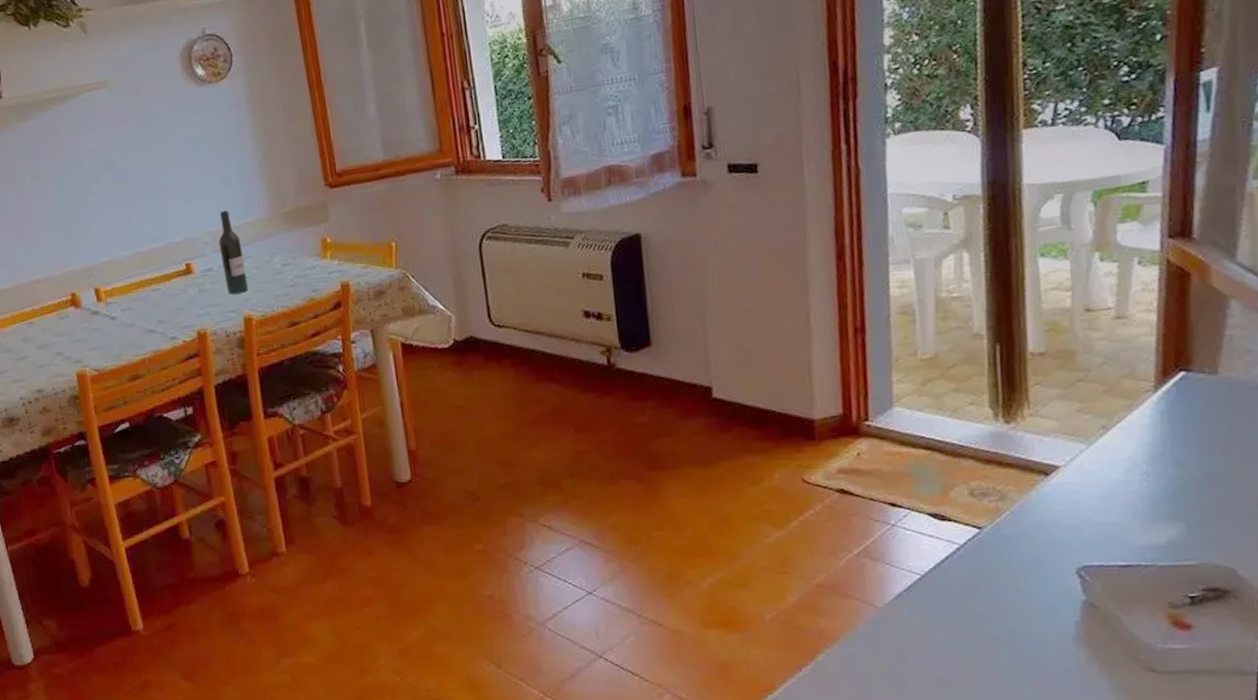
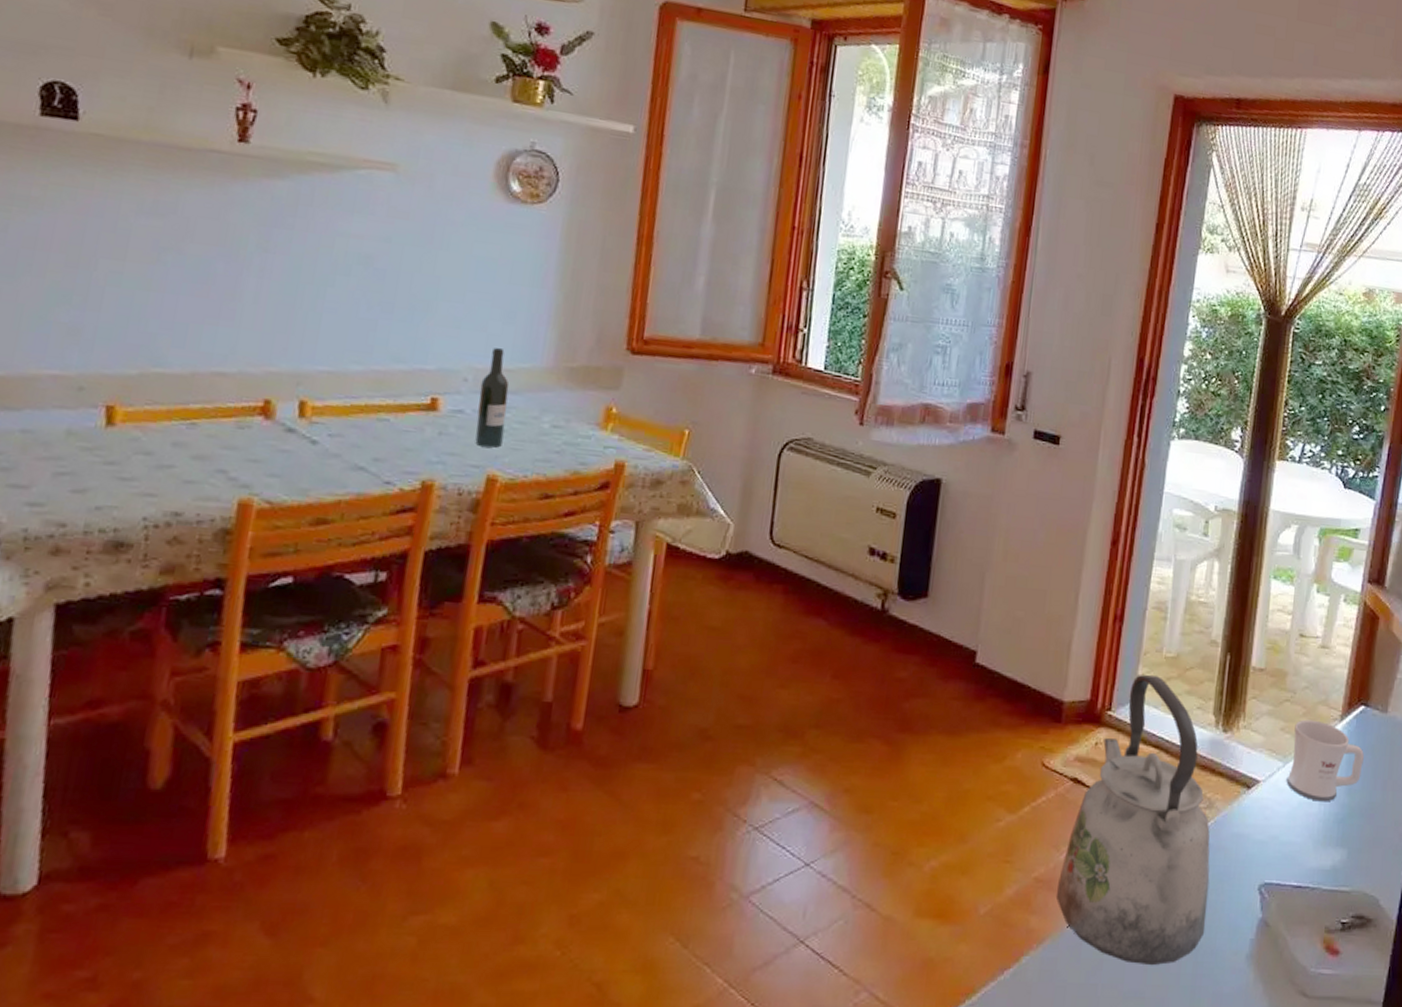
kettle: none [842,379,1019,654] -> present [1055,675,1210,966]
mug: none [1093,395,1193,478] -> present [1286,719,1364,802]

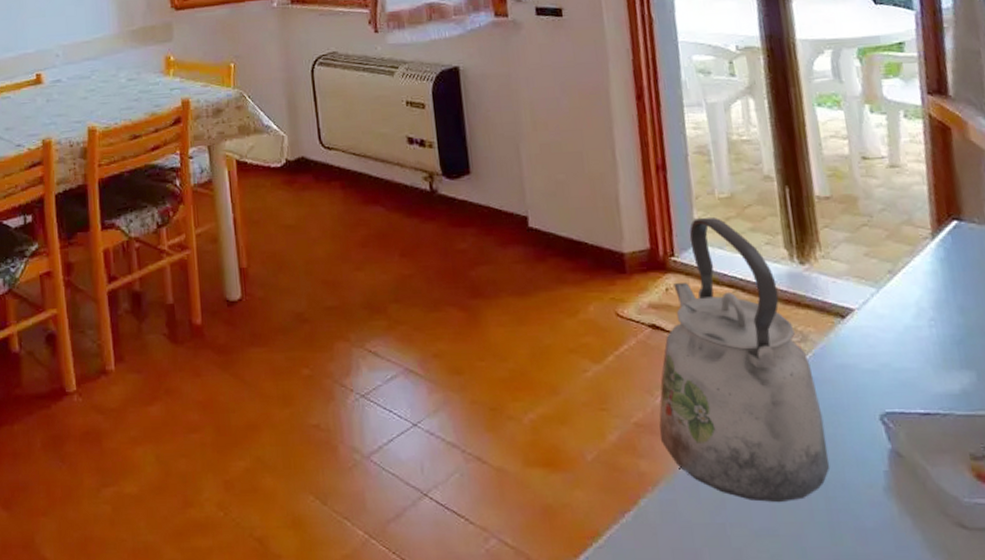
wine bottle: present [475,348,509,448] -> none [69,26,94,105]
mug: present [1286,719,1364,802] -> none [879,241,972,324]

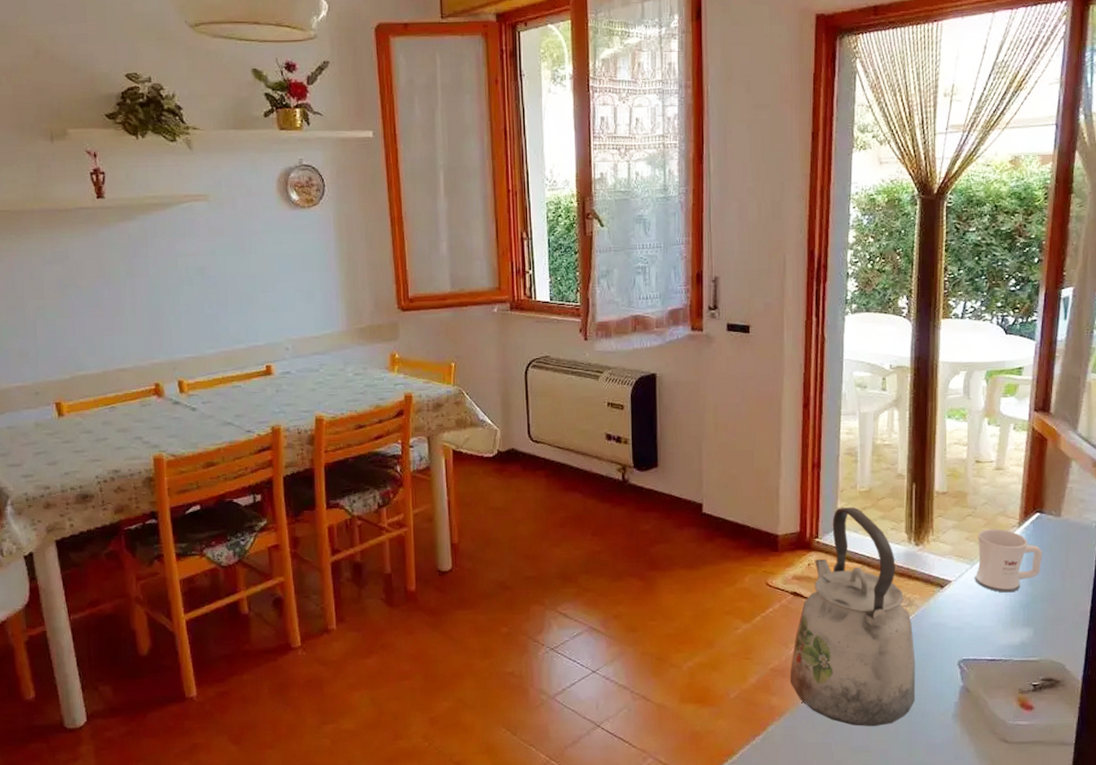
mug: none [879,241,972,324] -> present [975,528,1042,593]

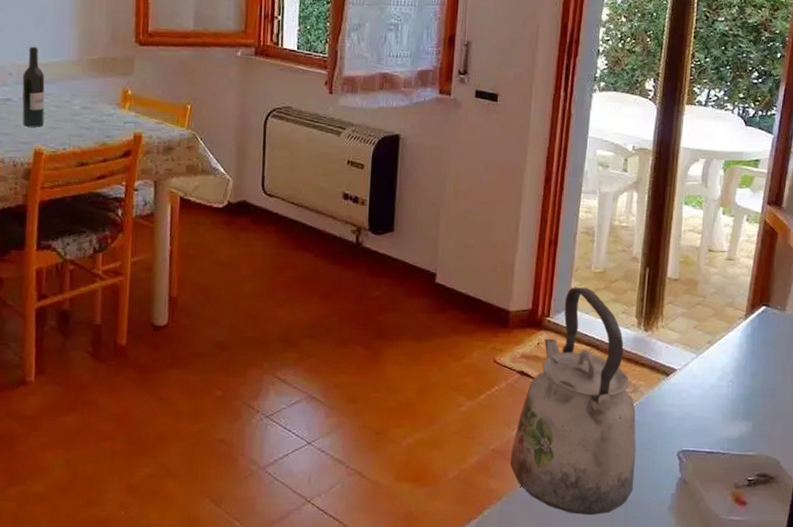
wine bottle: none [298,322,322,396] -> present [22,47,45,127]
mug: present [975,528,1042,593] -> none [699,319,766,385]

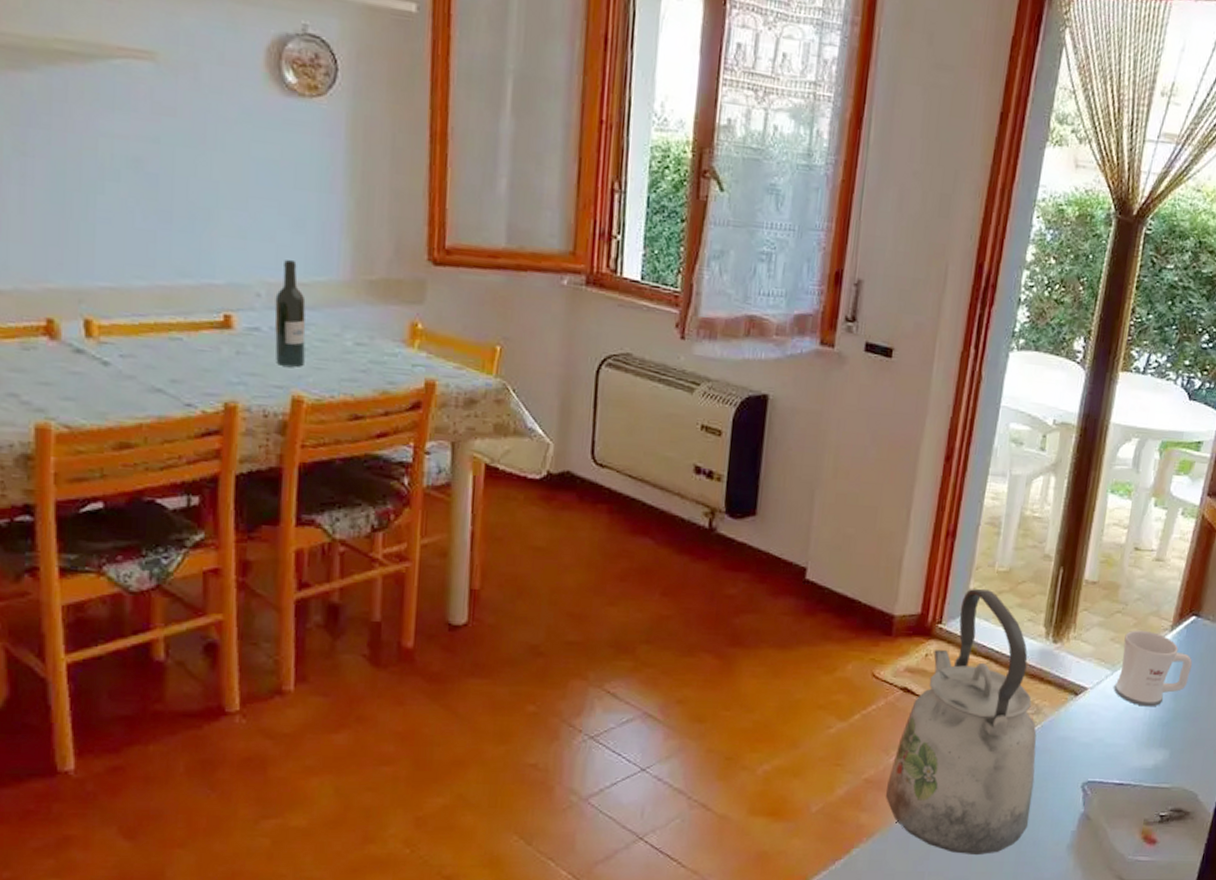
mug: none [699,319,766,385] -> present [1114,630,1192,707]

